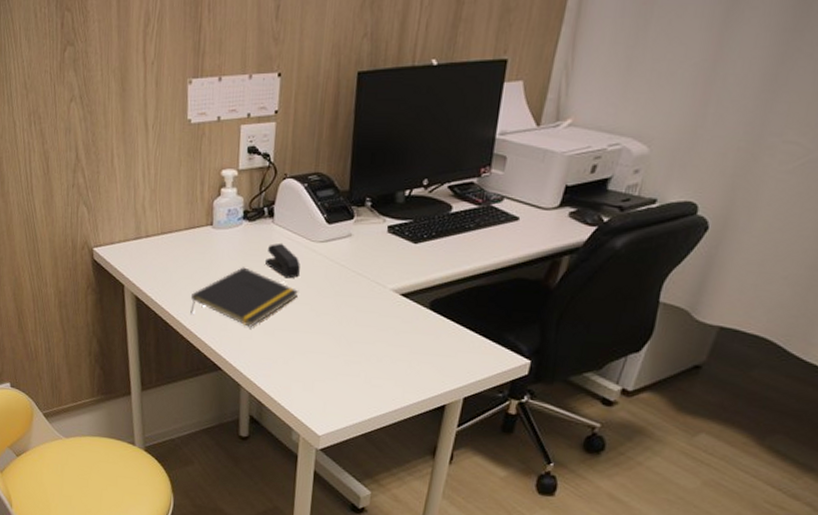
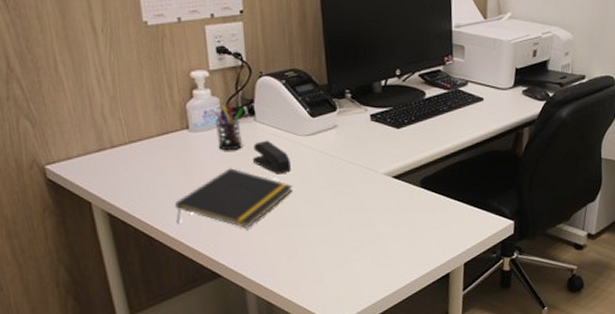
pen holder: none [236,204,265,251] -> present [215,104,244,151]

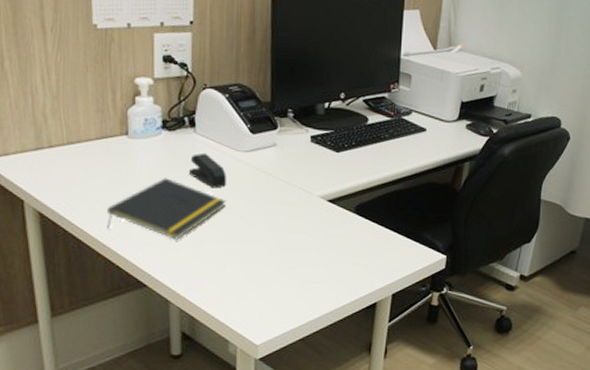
pen holder: present [215,104,244,151] -> none [154,113,185,161]

